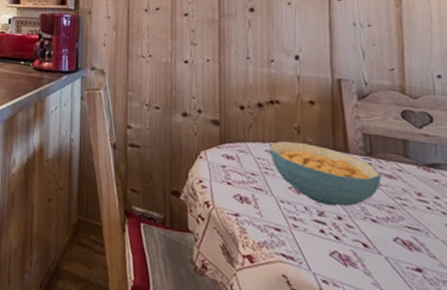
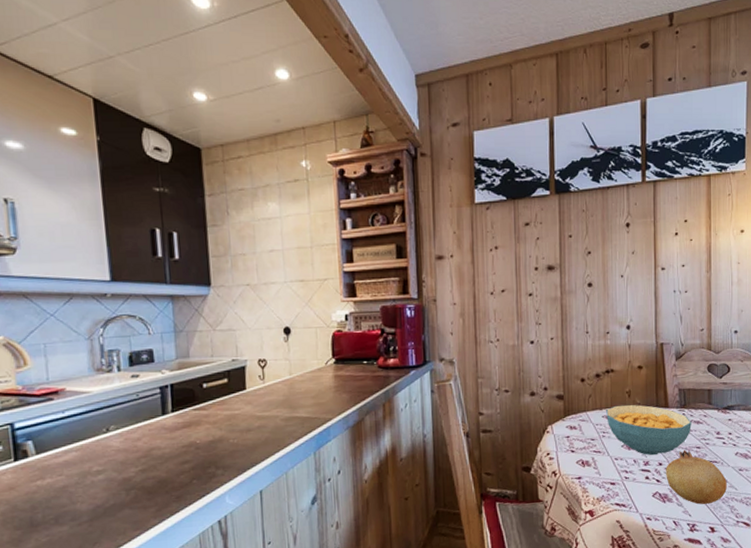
fruit: none [347,207,435,282] -> present [666,450,727,505]

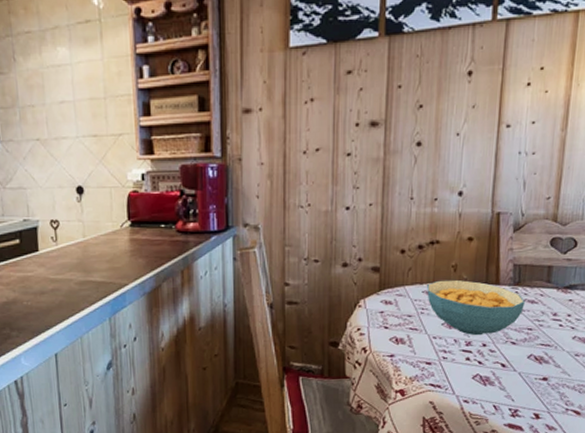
fruit: present [666,450,727,505] -> none [489,331,559,390]

